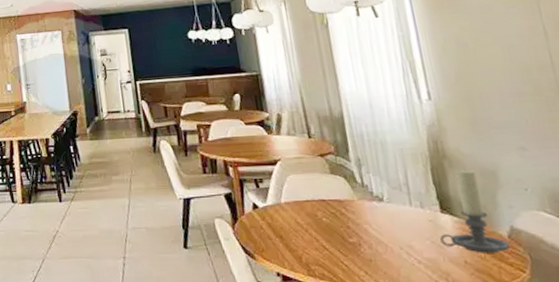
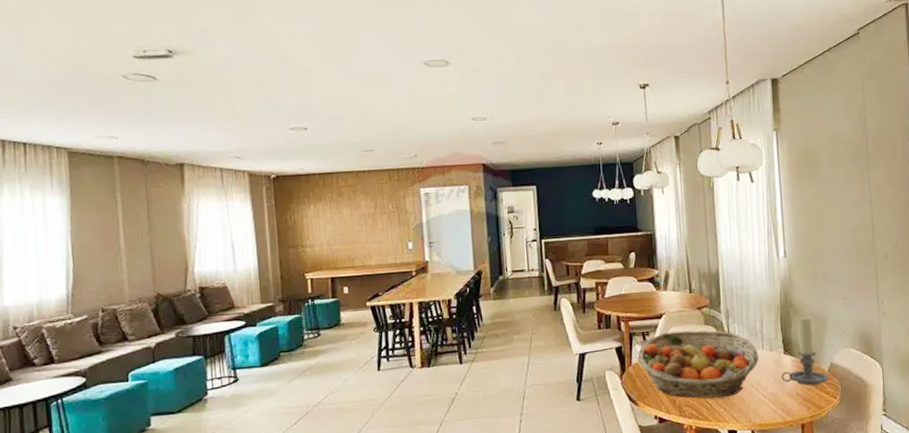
fruit basket: none [250,179,407,259] -> present [637,330,759,399]

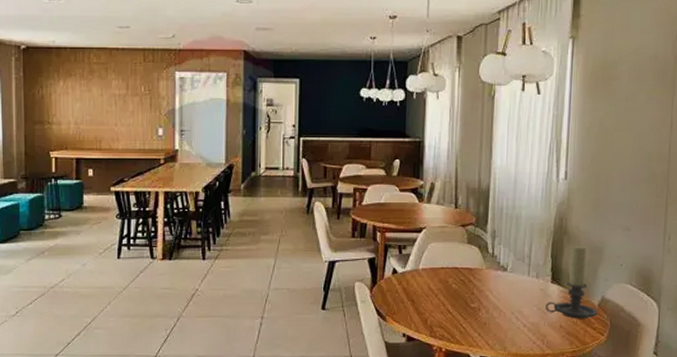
fruit basket: present [637,330,759,399] -> none [390,248,523,323]

